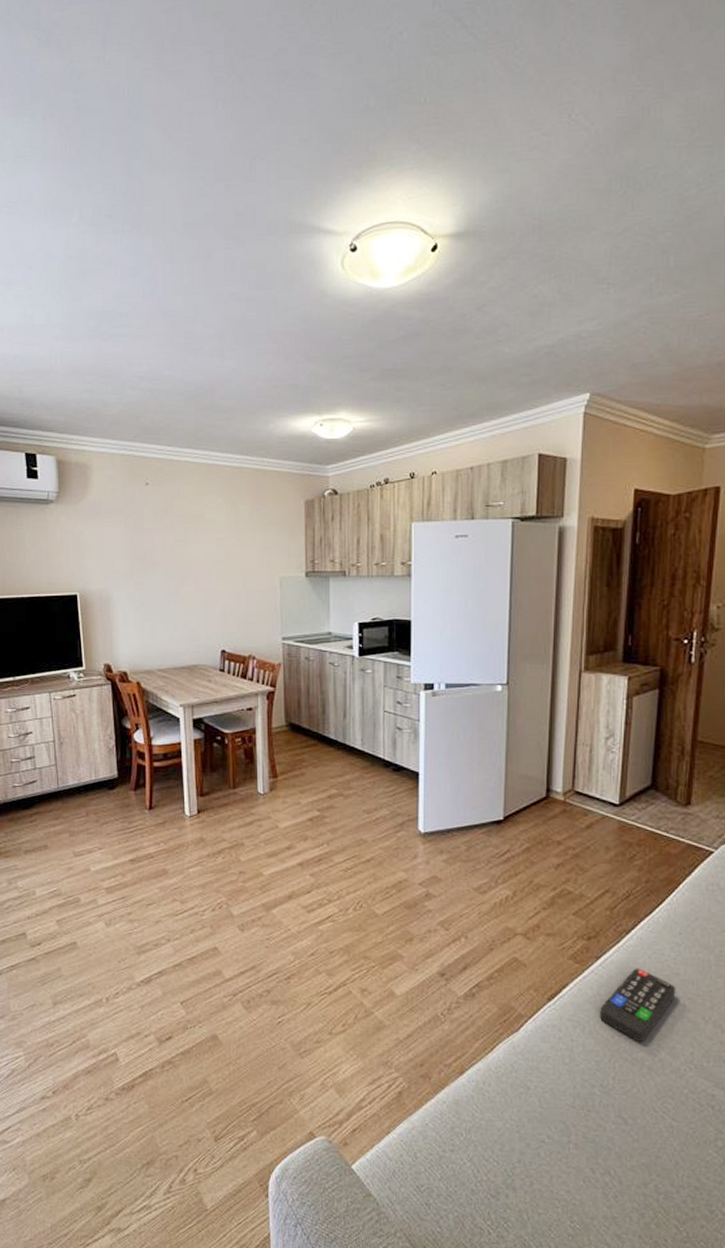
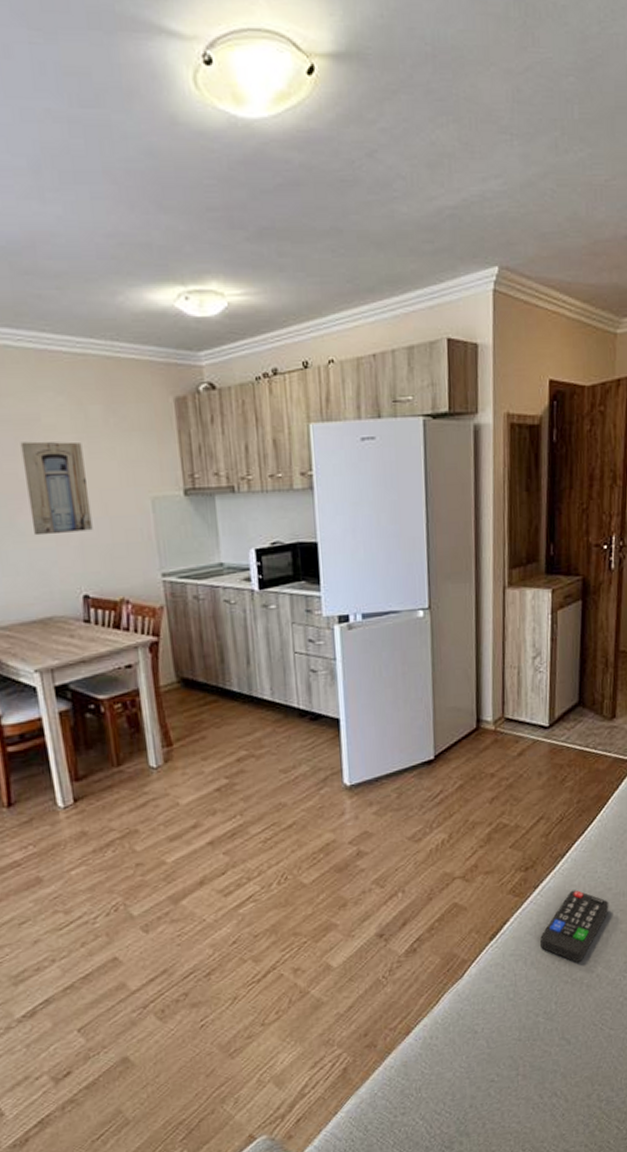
wall art: none [188,531,234,602] -> present [20,441,93,536]

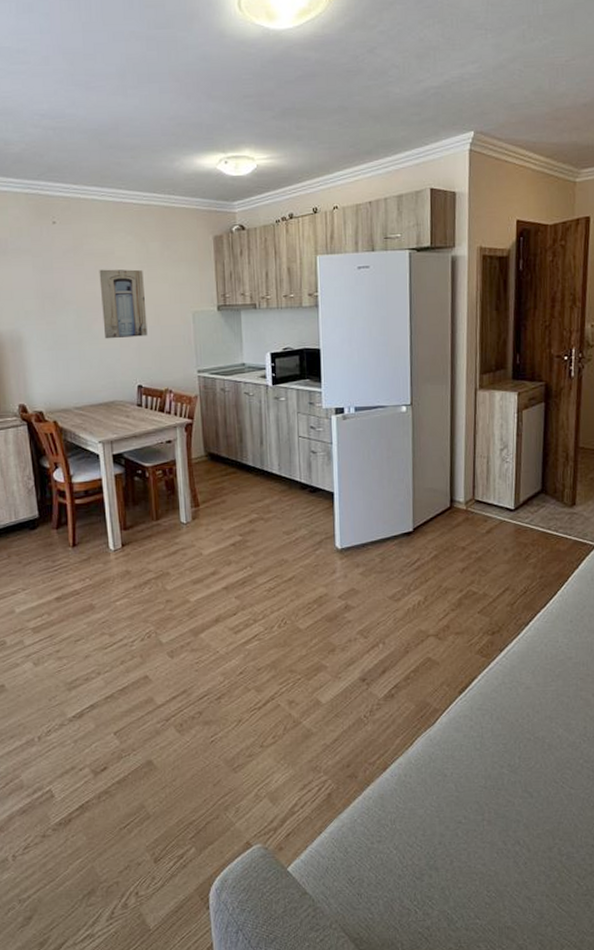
remote control: present [540,890,609,962] -> none [505,656,570,722]

